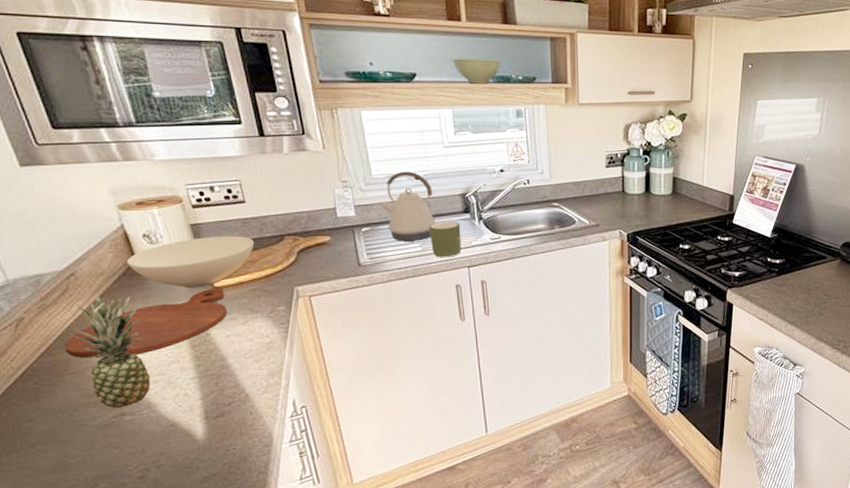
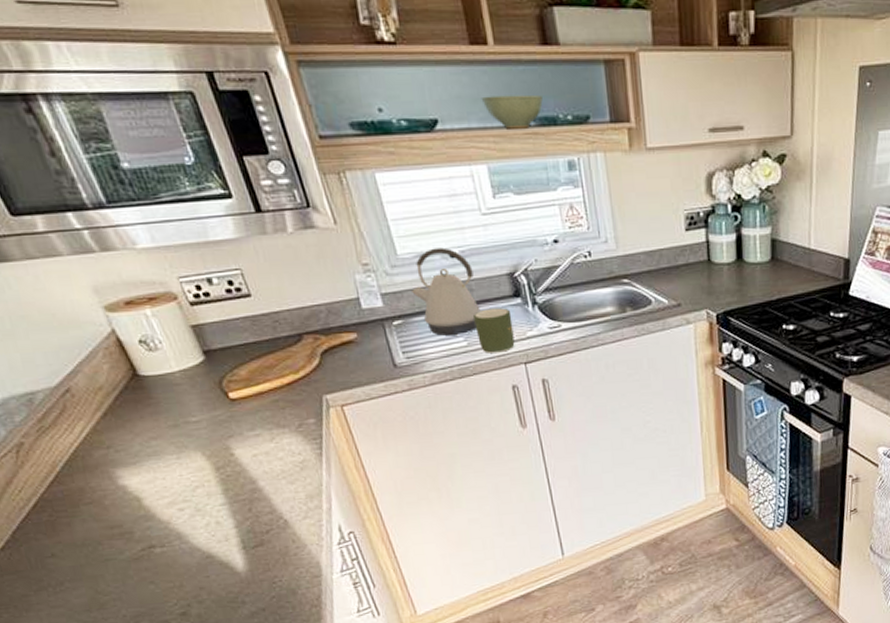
cutting board: present [64,286,228,358] -> none [74,398,250,485]
fruit: present [73,297,151,408] -> none [77,414,177,540]
bowl: present [127,235,255,289] -> none [126,337,270,402]

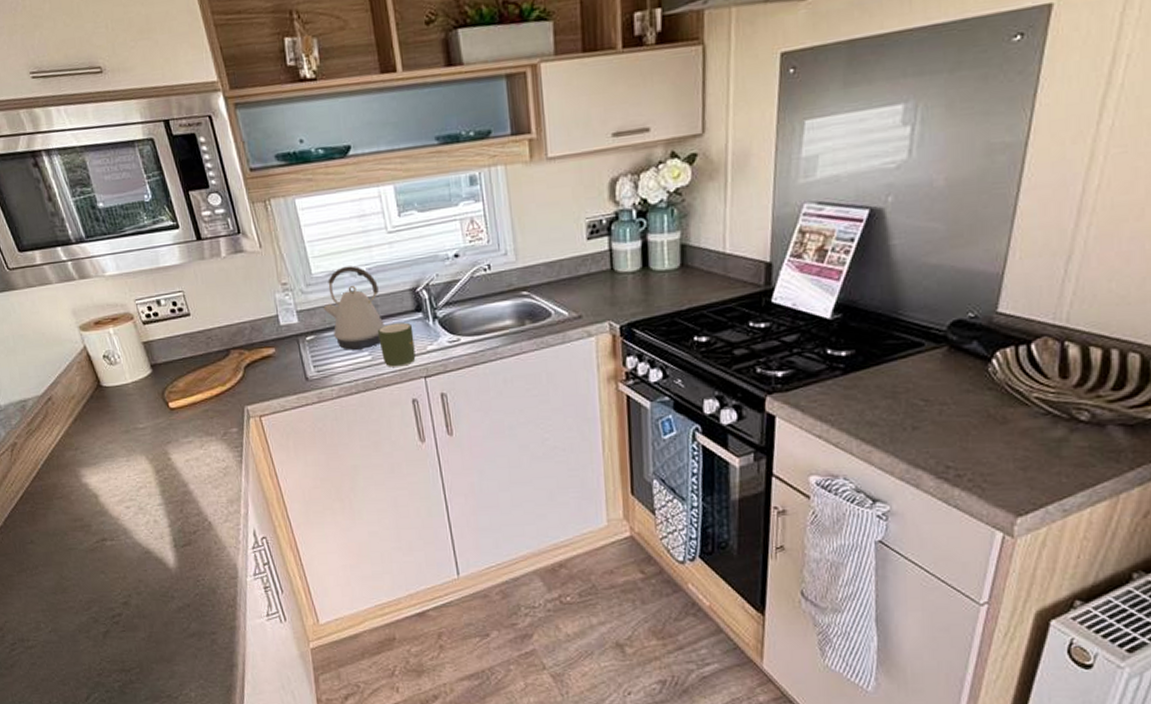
bowl: present [481,94,544,131] -> none [389,115,447,151]

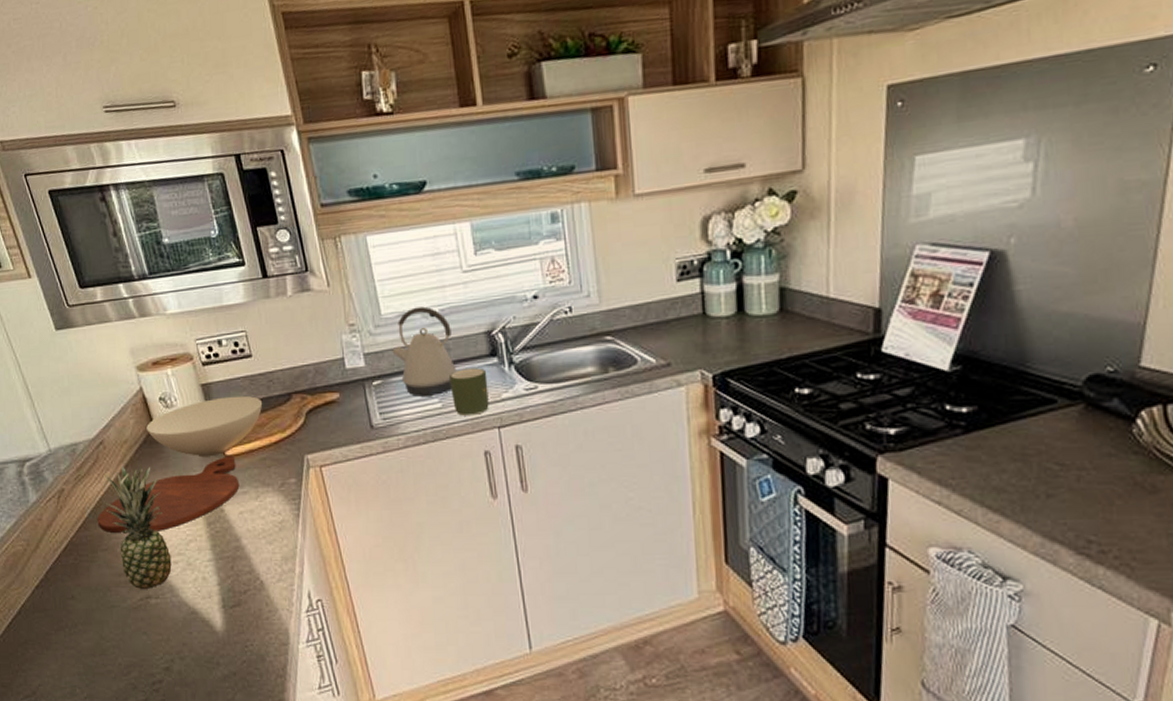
cutting board: none [50,407,185,482] -> present [97,455,240,533]
fruit: none [55,421,125,532] -> present [104,467,172,589]
bowl: none [92,352,203,411] -> present [146,395,263,458]

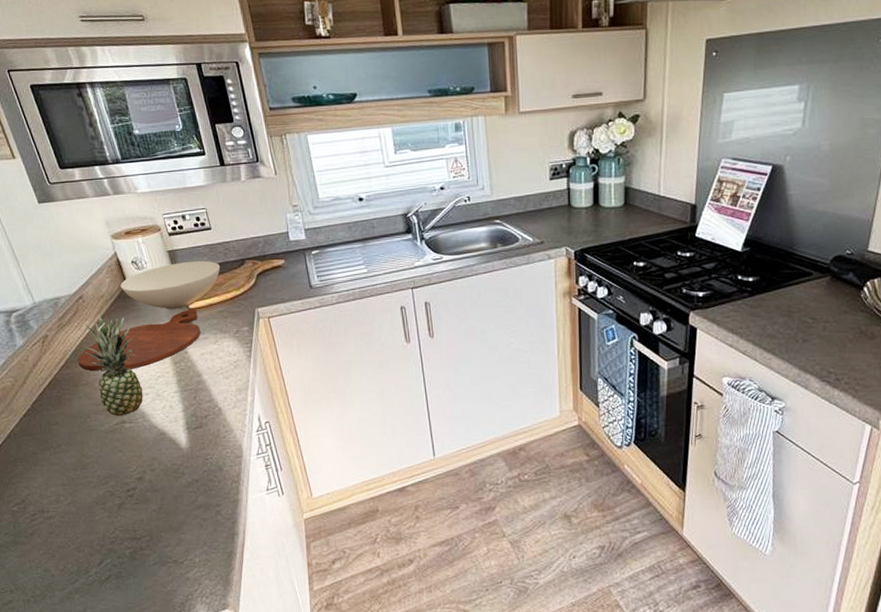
kettle: present [392,306,457,397] -> none [328,193,380,264]
mug: present [449,368,489,417] -> none [374,242,405,280]

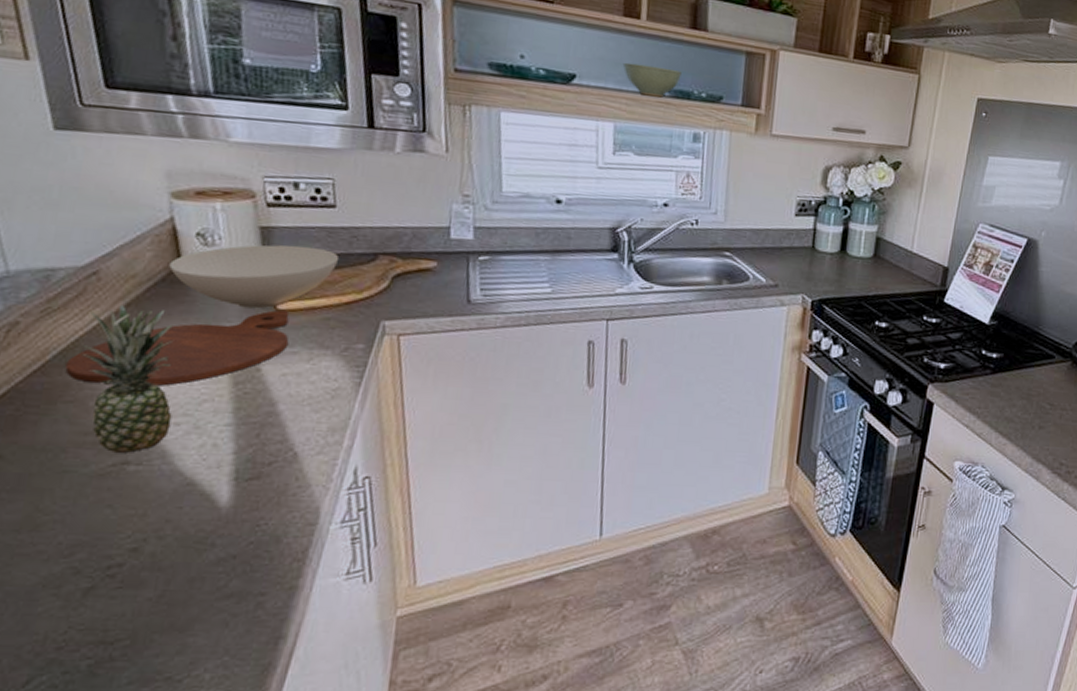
bowl: none [390,72,439,101] -> present [622,62,683,99]

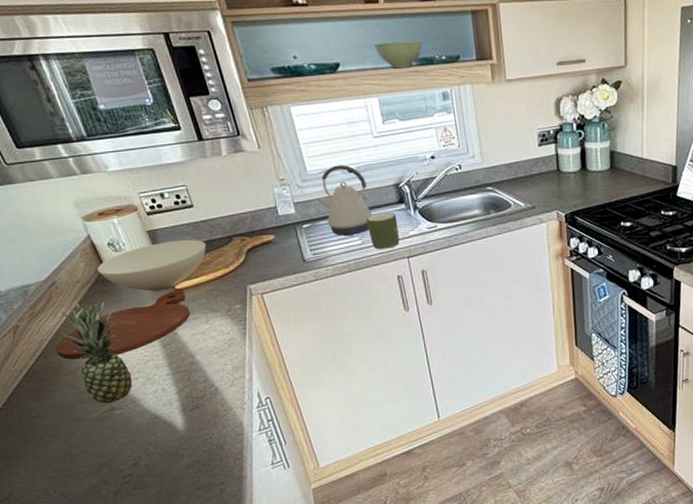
kettle: none [507,191,576,281] -> present [318,164,373,236]
mug: none [563,259,605,306] -> present [367,212,400,250]

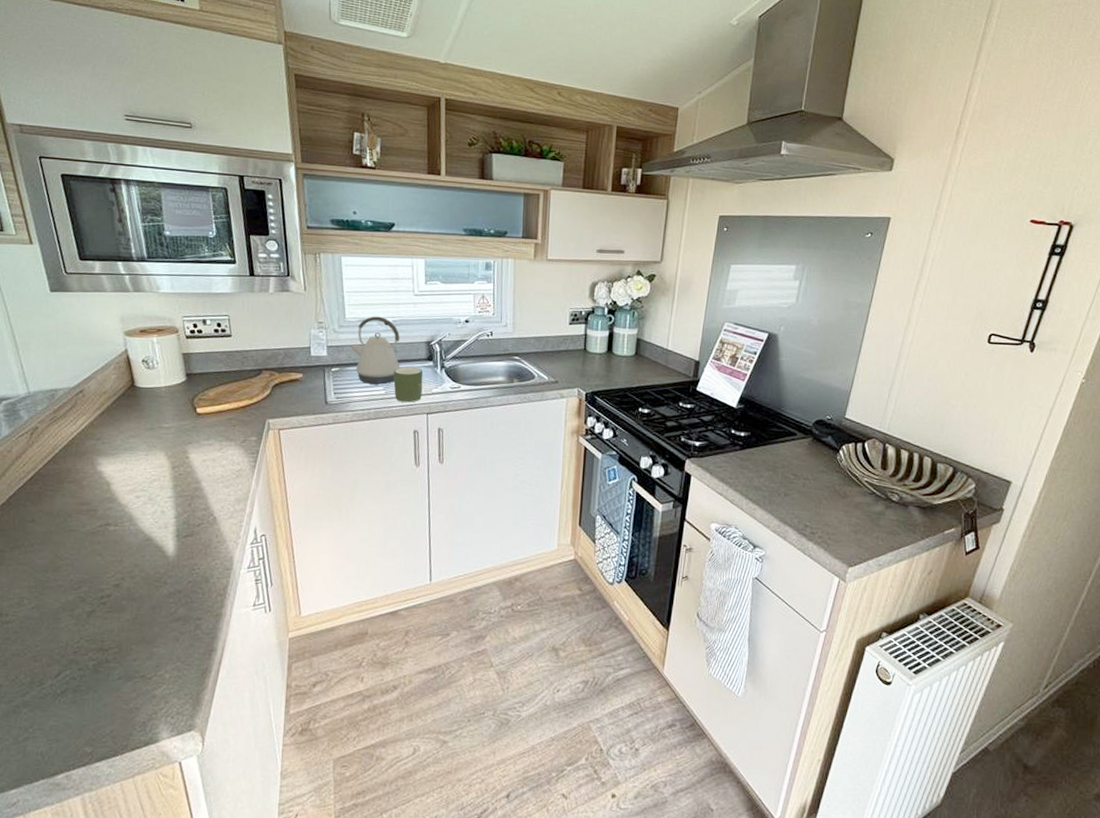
cutting board: present [55,288,191,359] -> none [67,413,206,470]
fruit: present [59,302,133,403] -> none [76,413,135,518]
bowl: present [97,239,207,292] -> none [126,366,236,413]
bowl: present [373,41,423,70] -> none [429,210,475,237]

